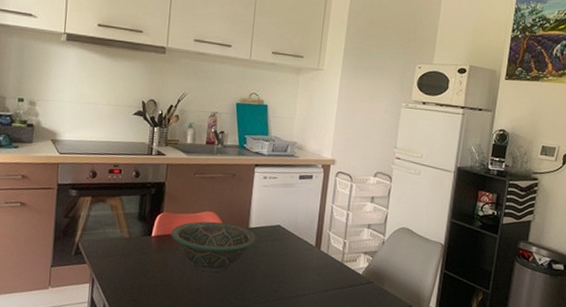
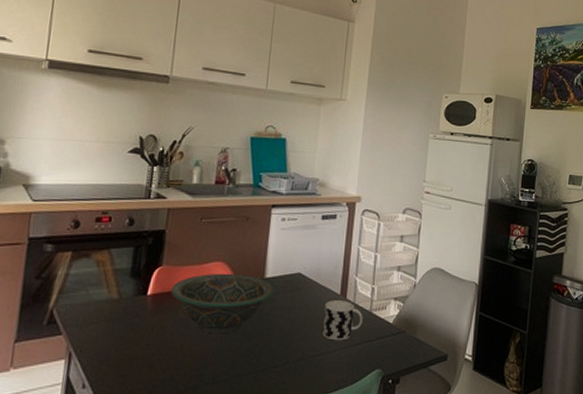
cup: none [298,250,335,286] -> present [322,300,363,341]

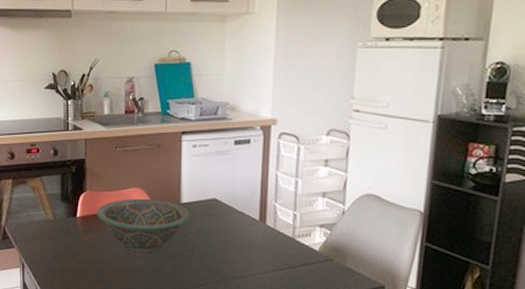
cup: present [322,300,363,341] -> none [242,226,285,266]

